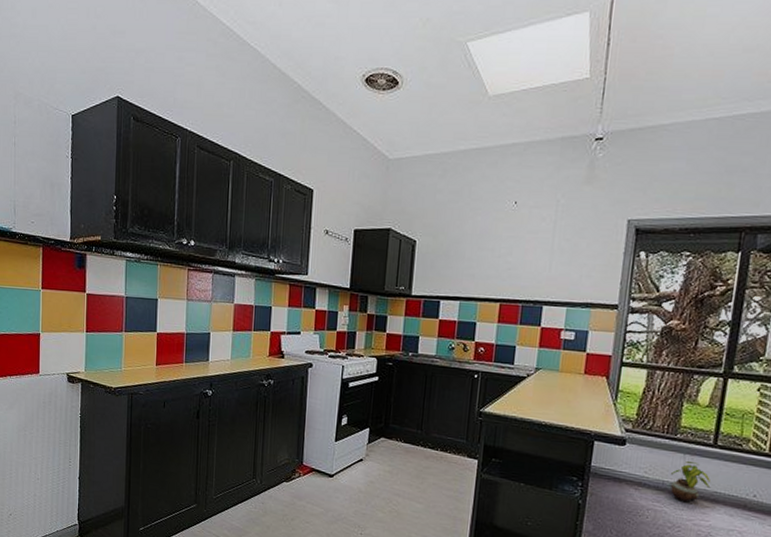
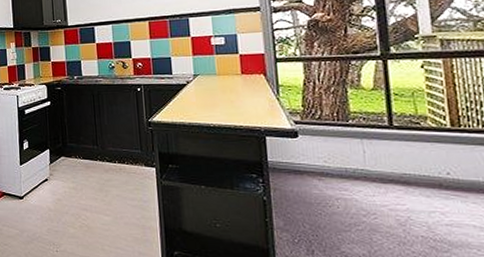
potted plant: present [670,461,711,502] -> none [352,146,398,188]

